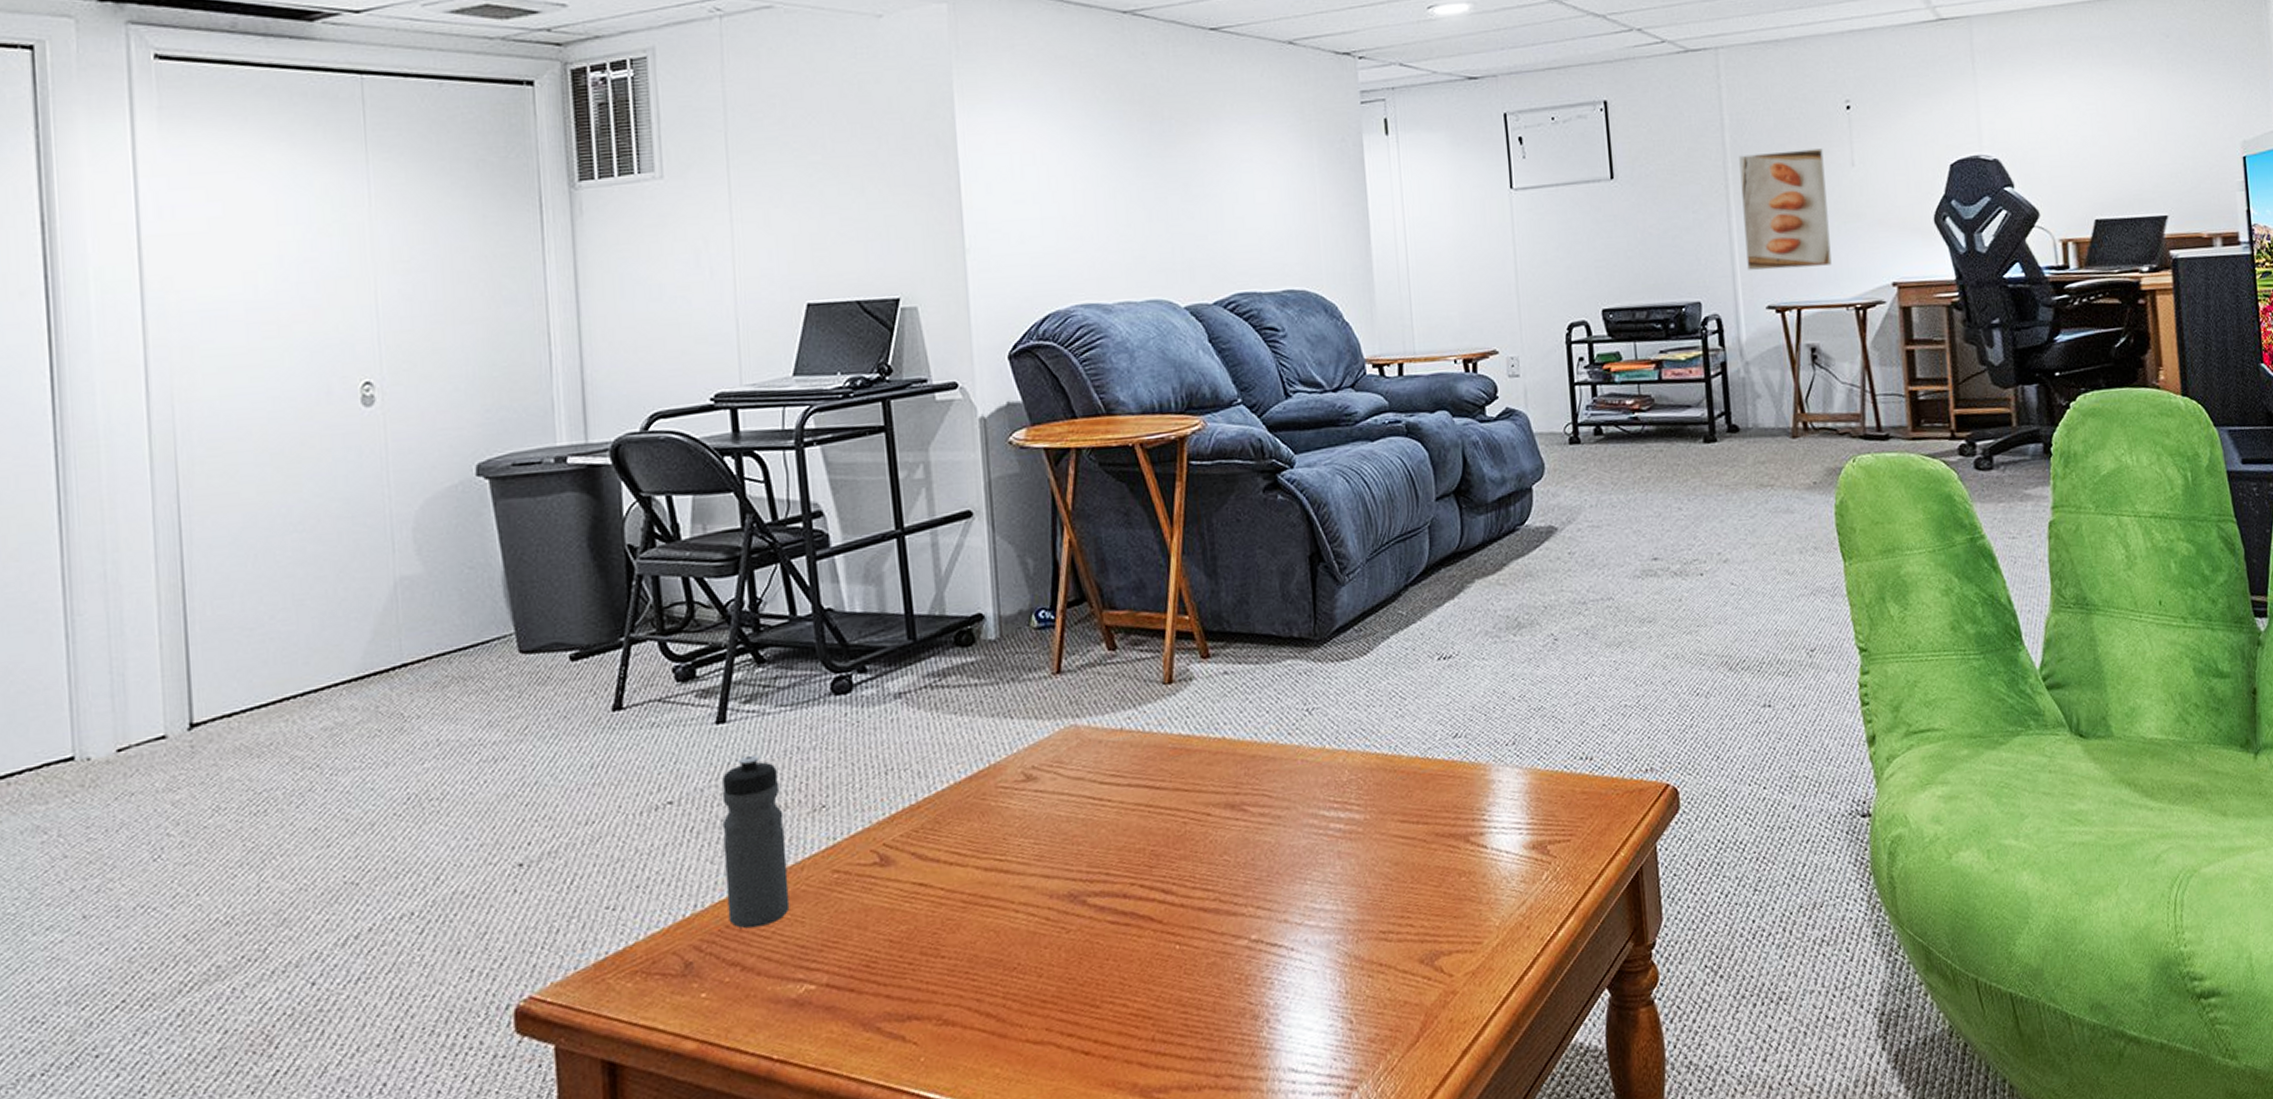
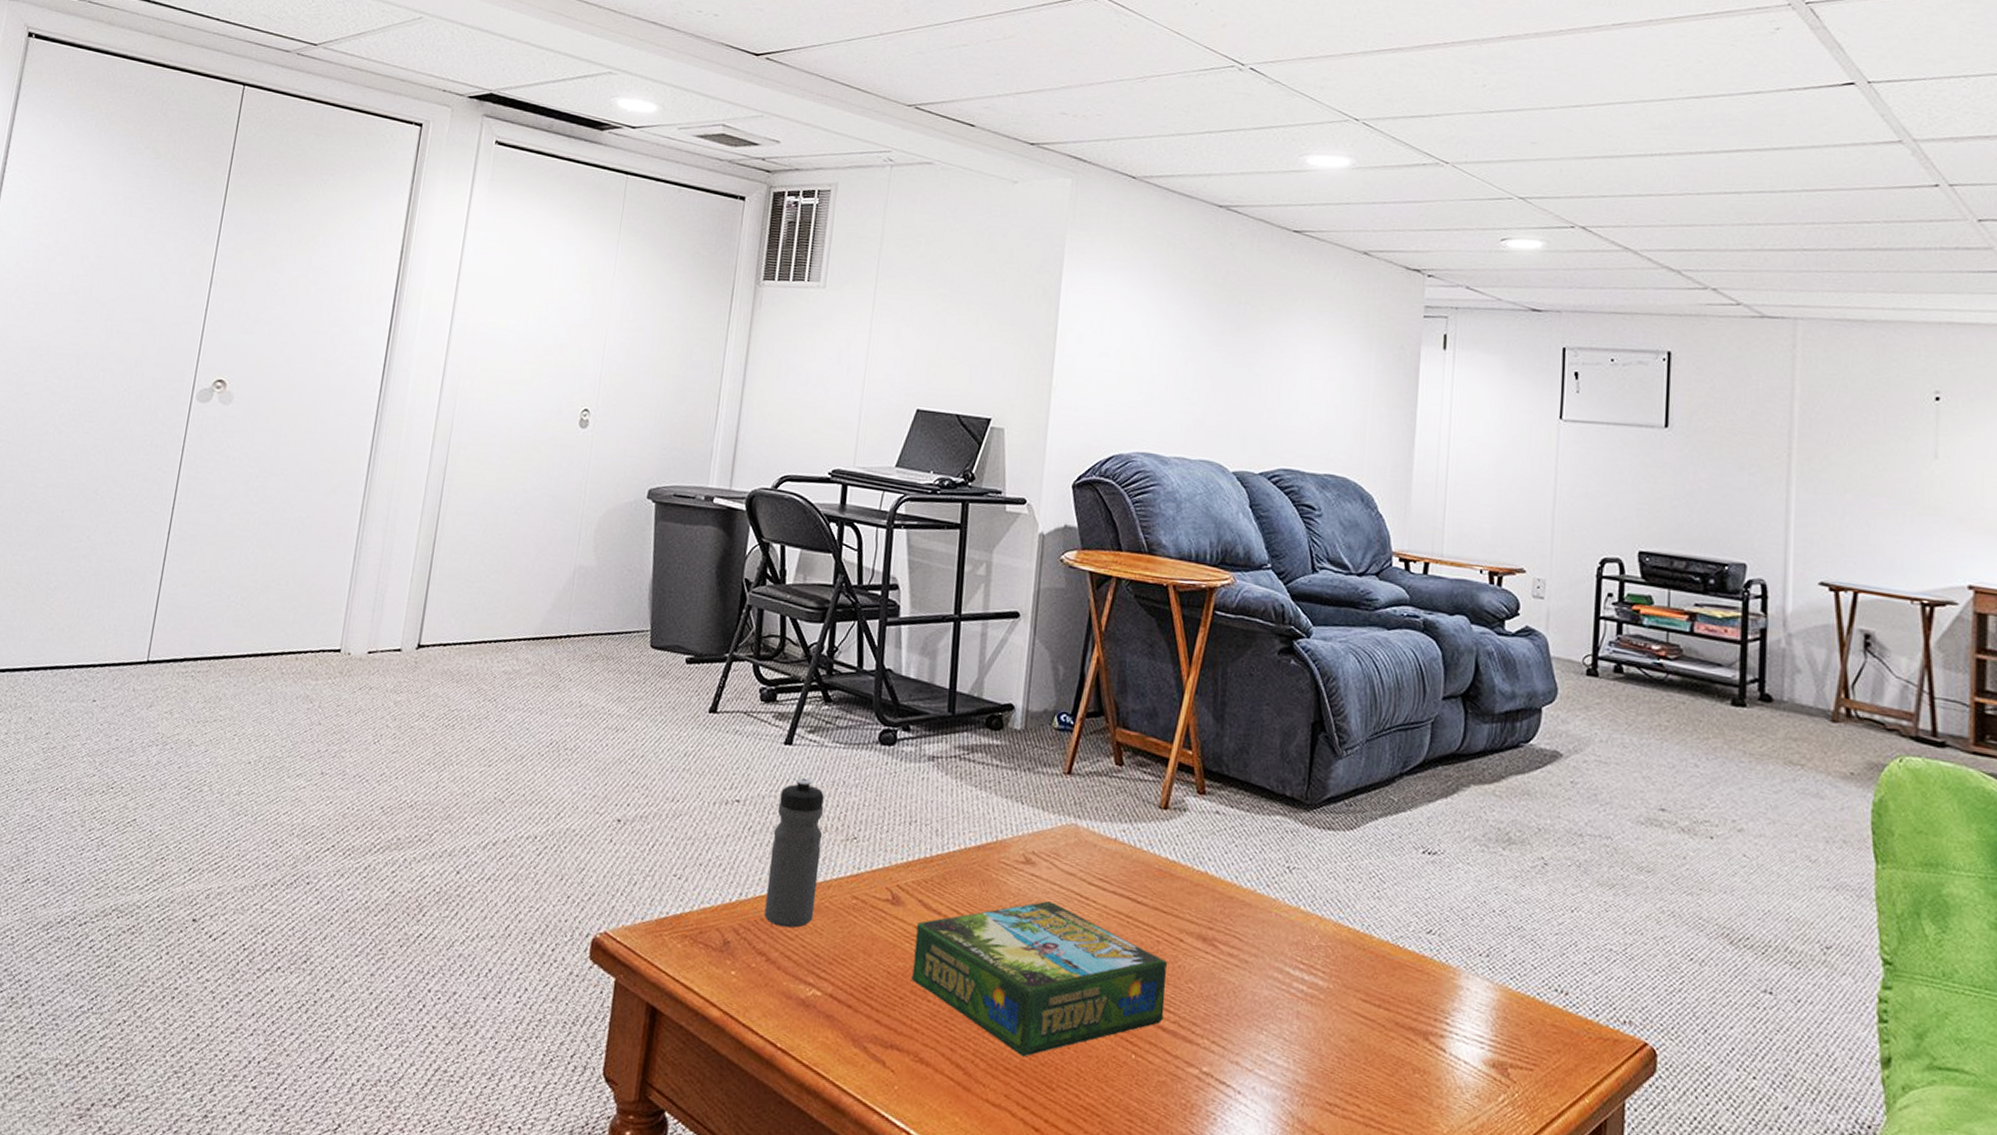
board game: none [915,813,1203,984] -> present [912,901,1168,1057]
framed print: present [1739,148,1832,271] -> none [1803,427,1903,554]

